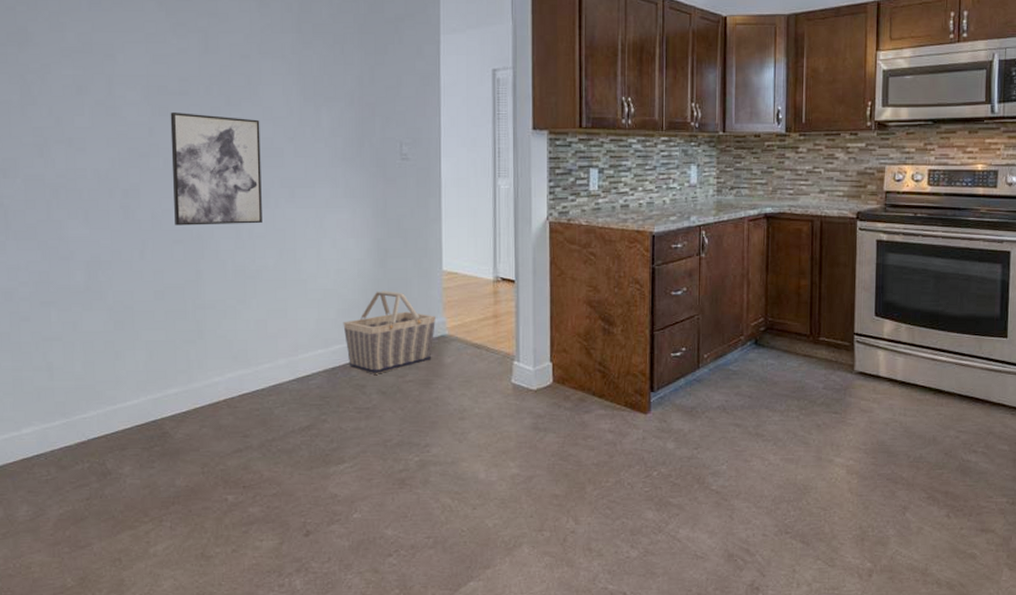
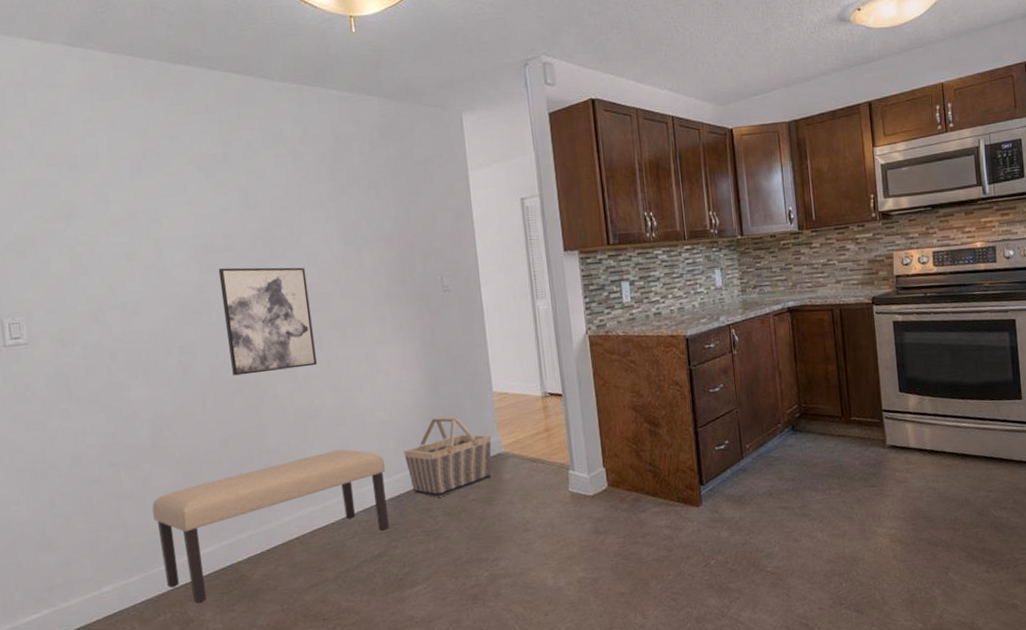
bench: none [80,314,322,457] -> present [152,449,389,604]

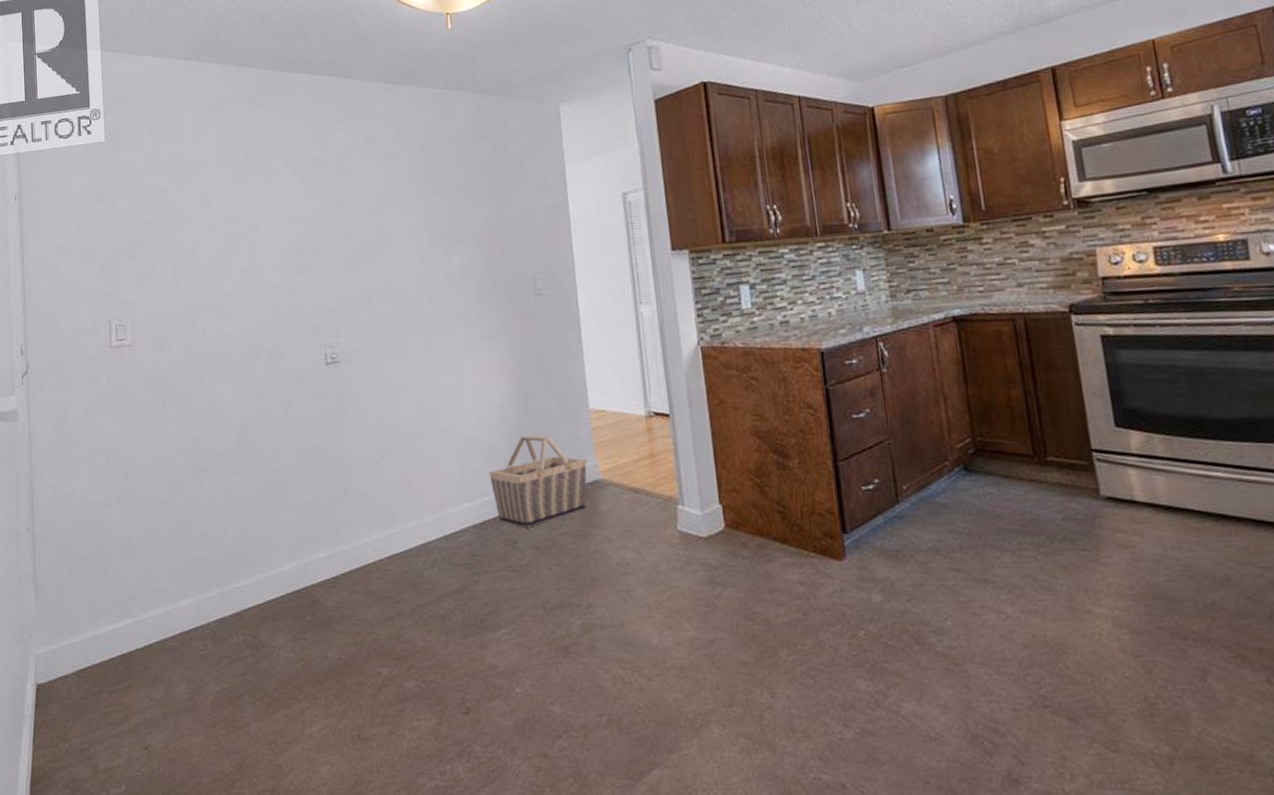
bench: present [152,449,389,604] -> none [232,467,471,628]
wall art: present [218,267,317,376] -> none [308,269,401,383]

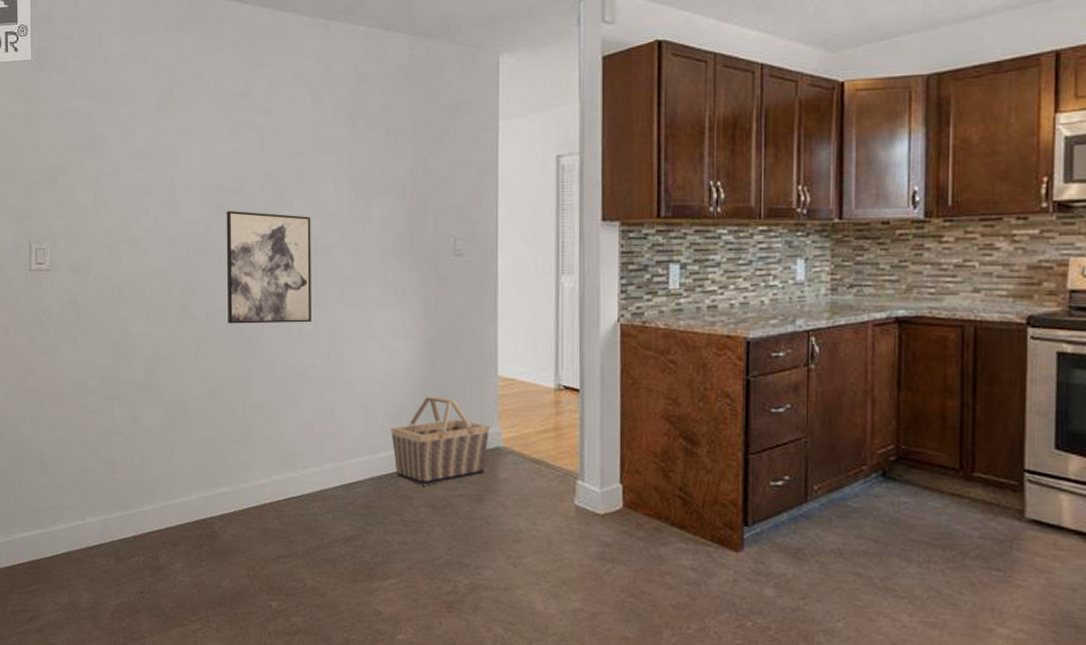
wall art: none [308,269,401,383] -> present [226,211,311,324]

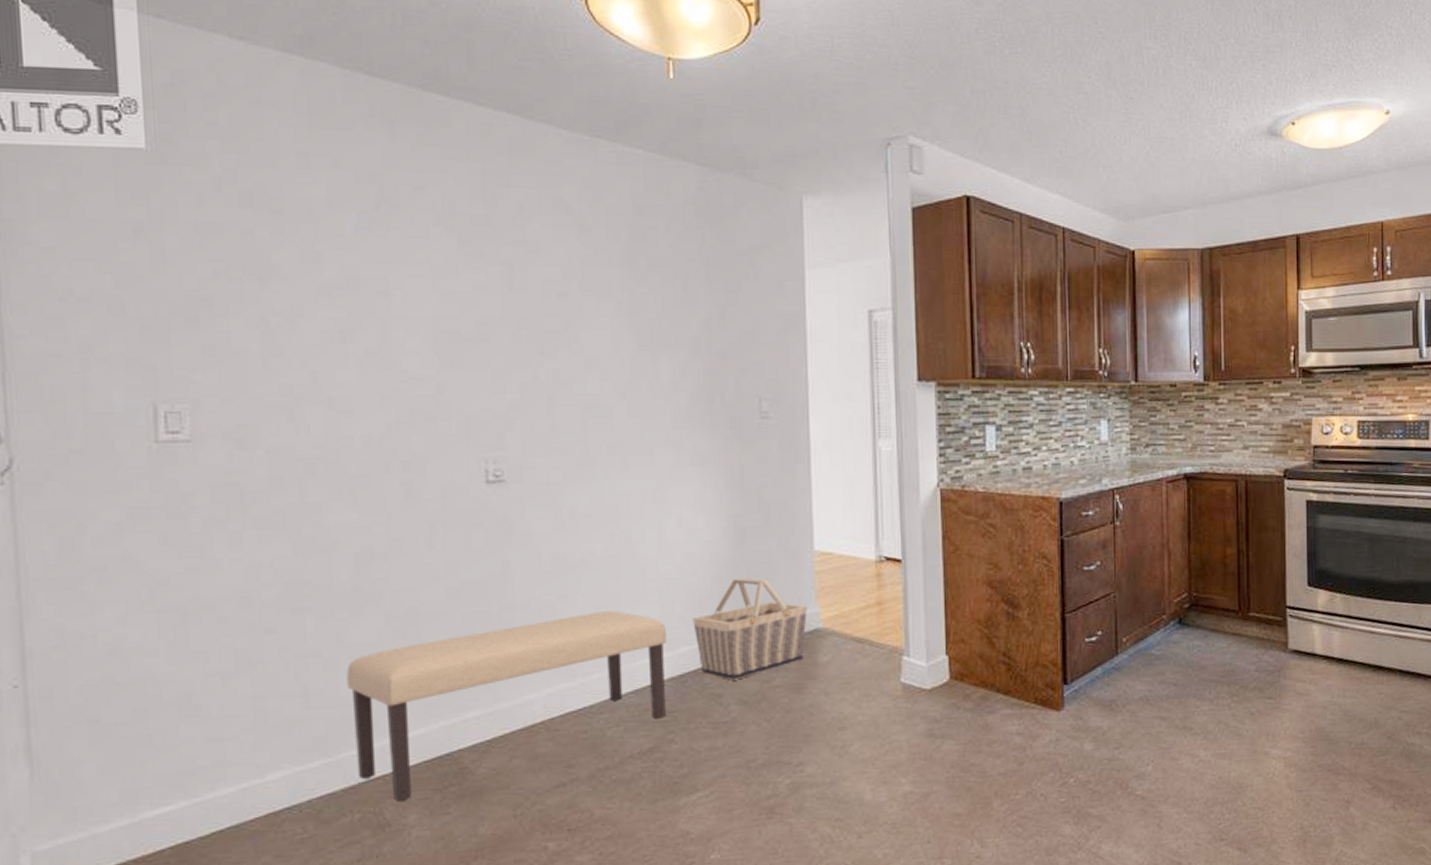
bench: none [139,416,369,553] -> present [346,611,666,803]
wall art: present [226,211,311,324] -> none [465,364,587,505]

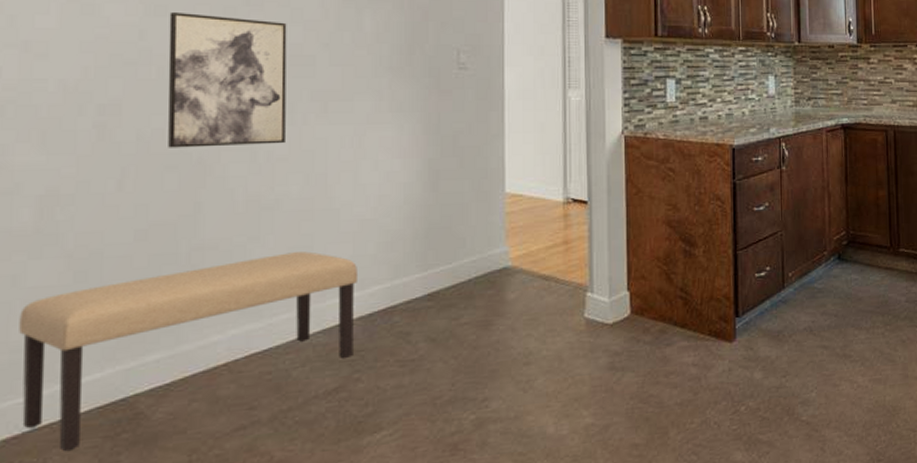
wall art: none [465,364,587,505] -> present [168,13,287,148]
basket: present [692,577,807,681] -> none [384,218,497,319]

